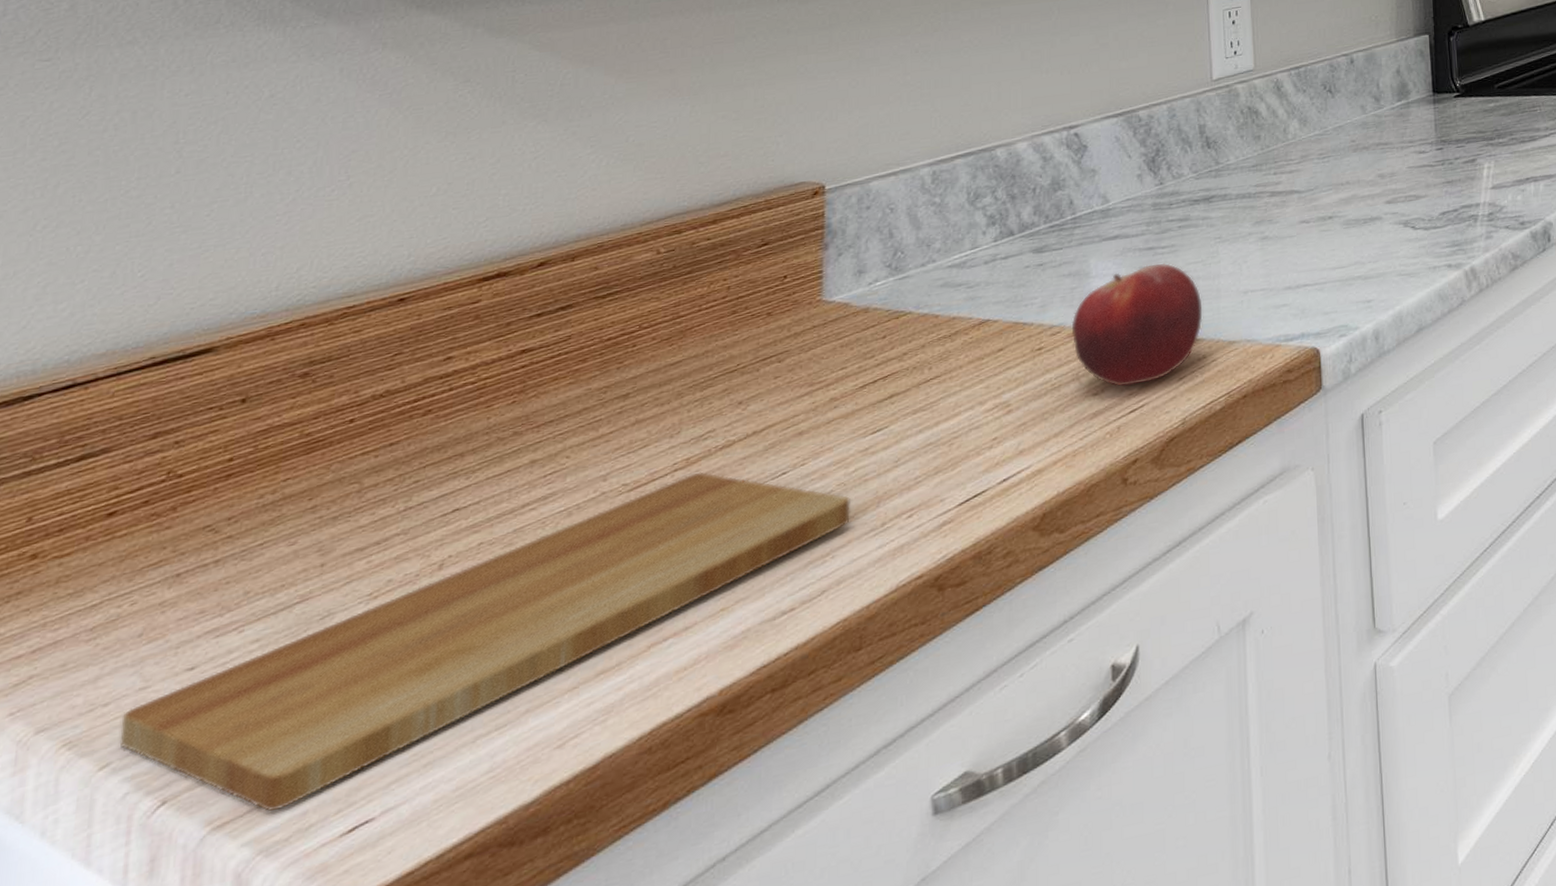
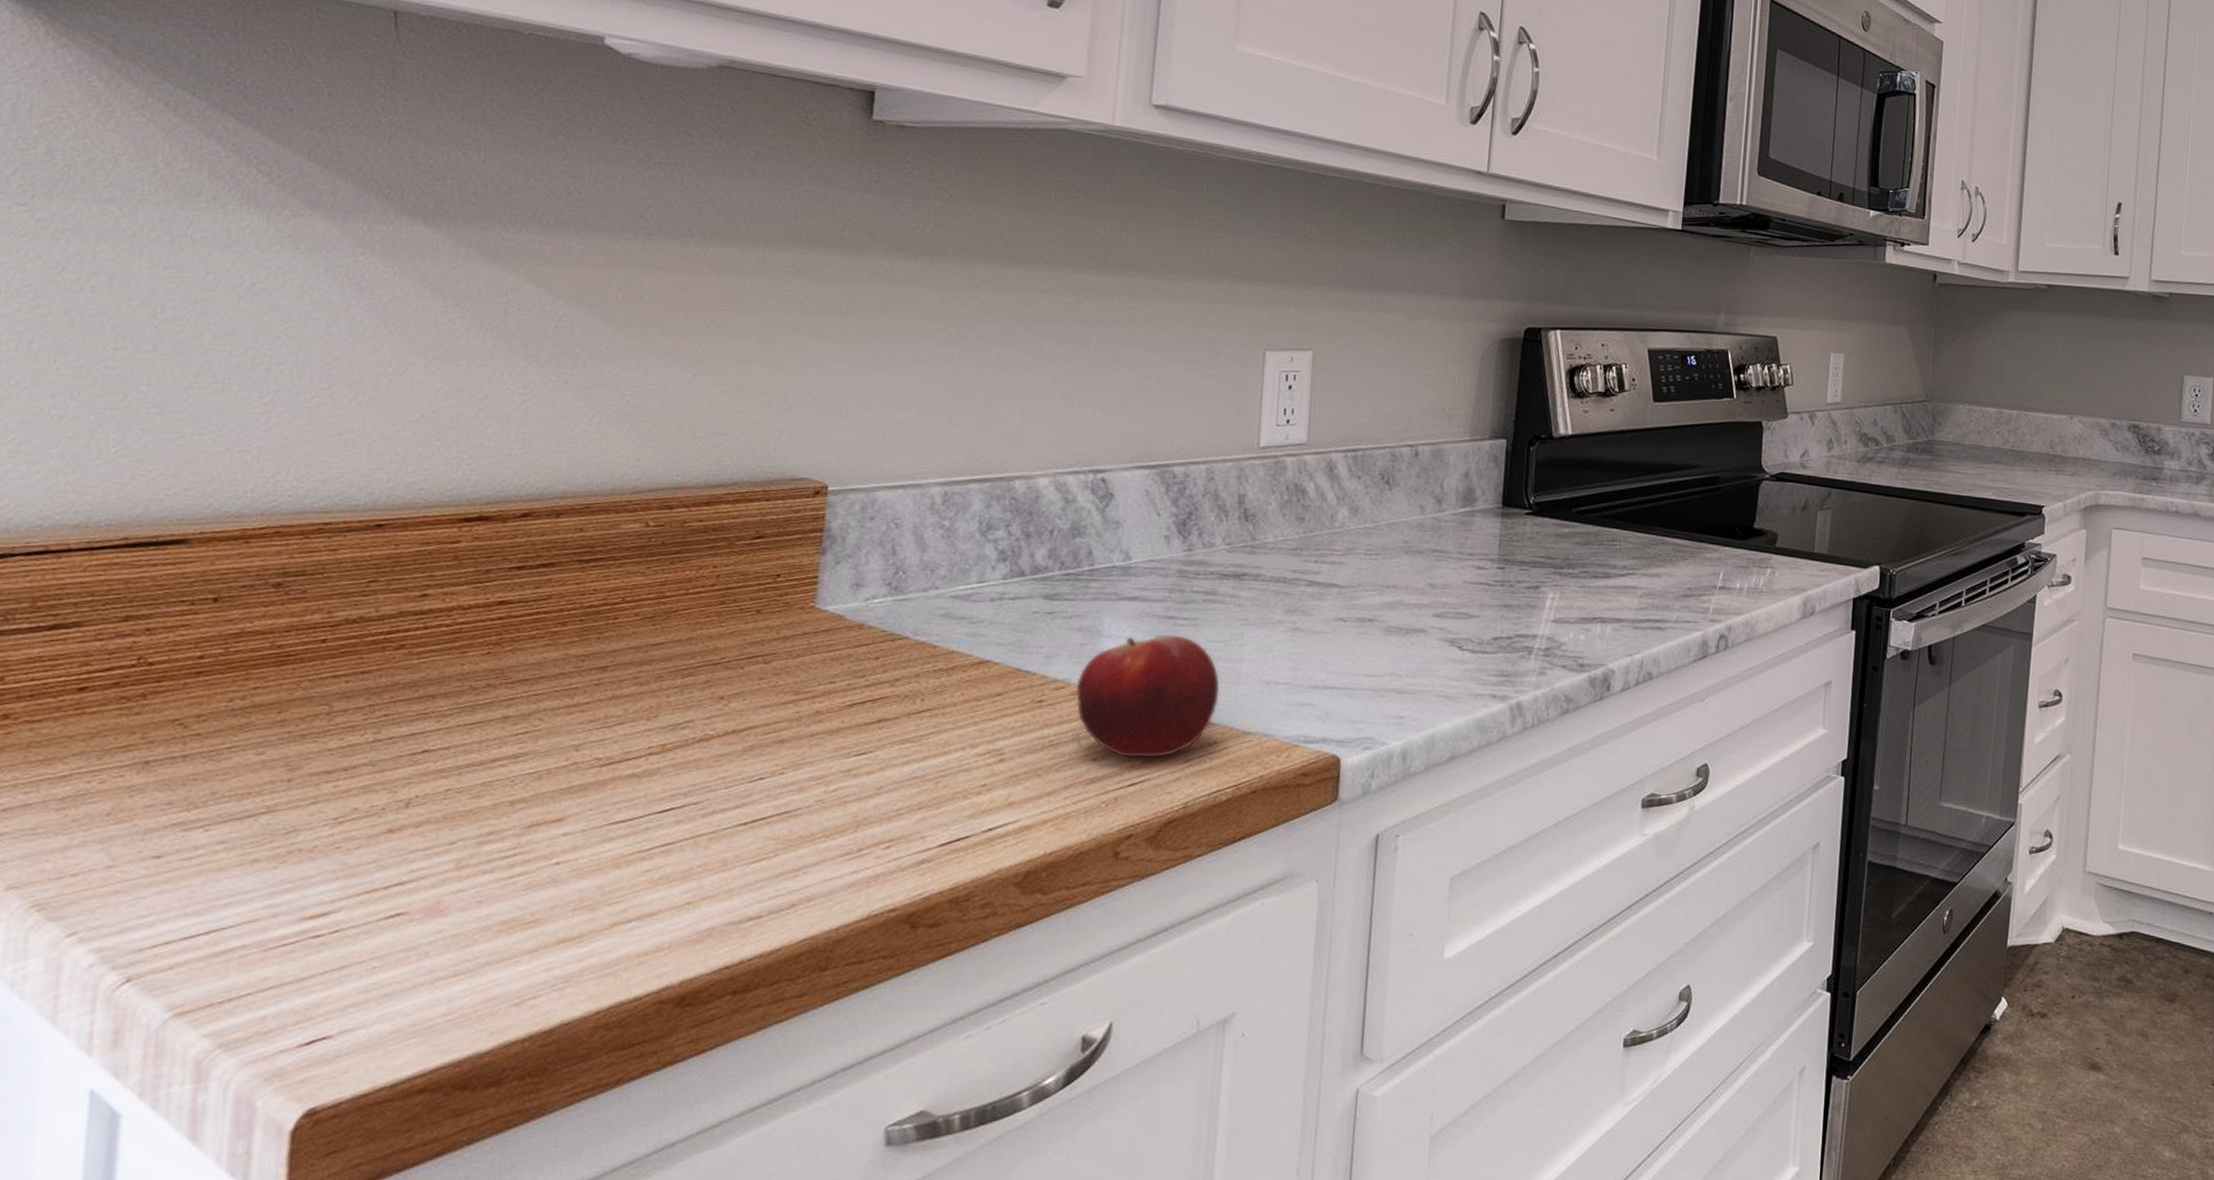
cutting board: present [119,472,850,812] -> none [86,760,828,1010]

